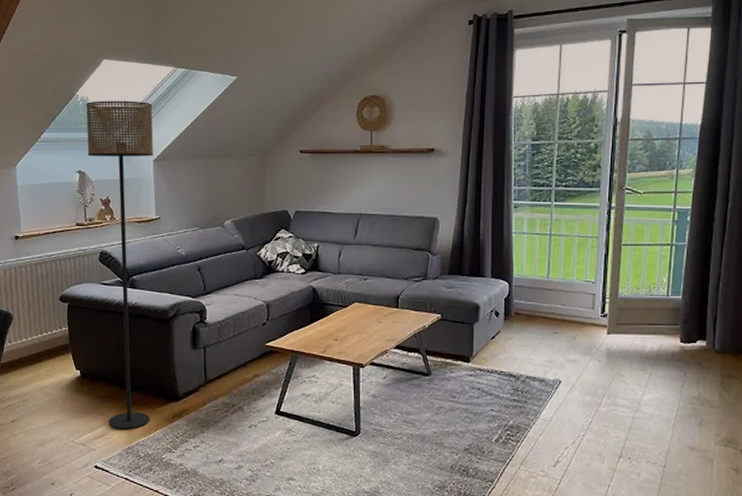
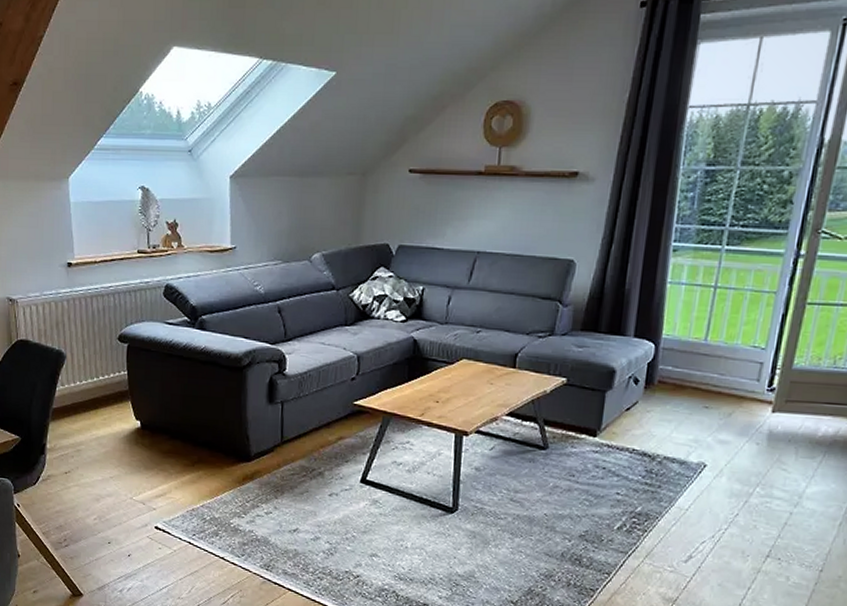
floor lamp: present [86,100,154,430] -> none [151,99,231,490]

